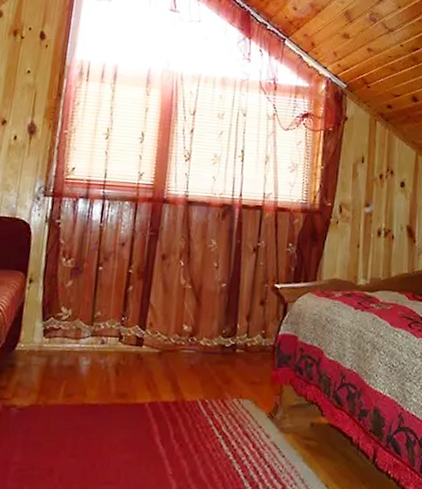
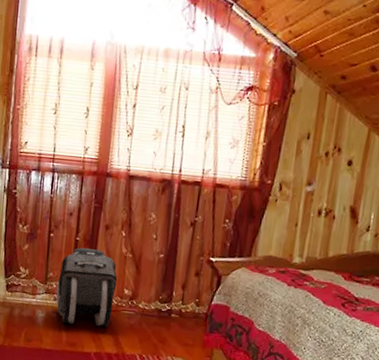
backpack: none [103,281,176,371] -> present [55,247,118,327]

